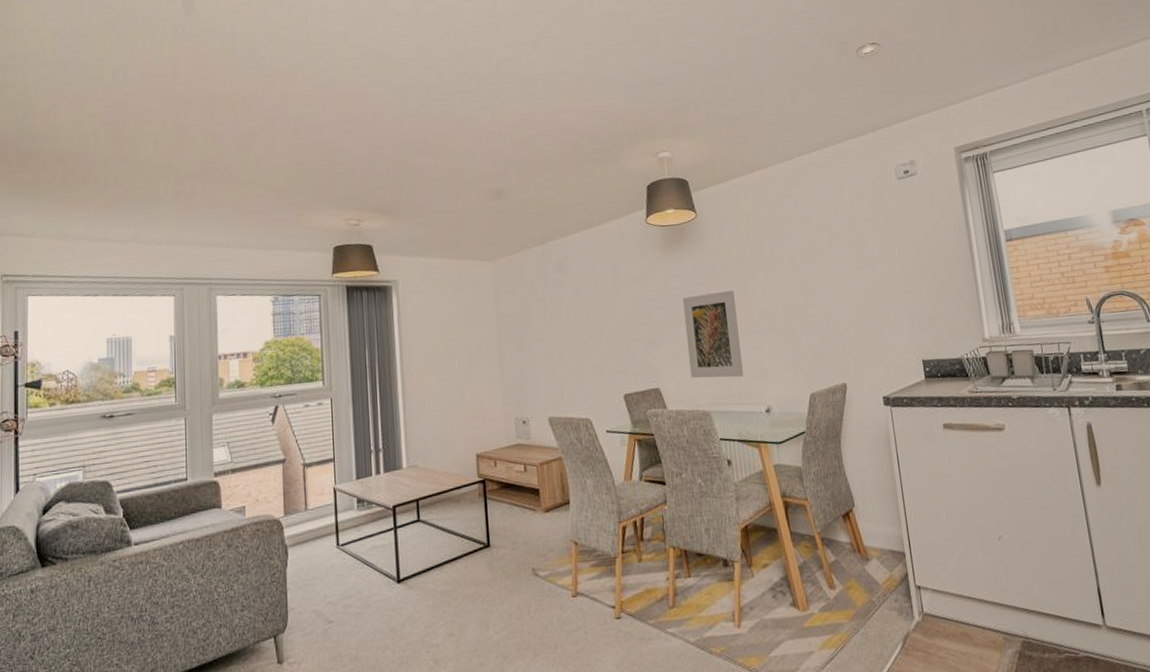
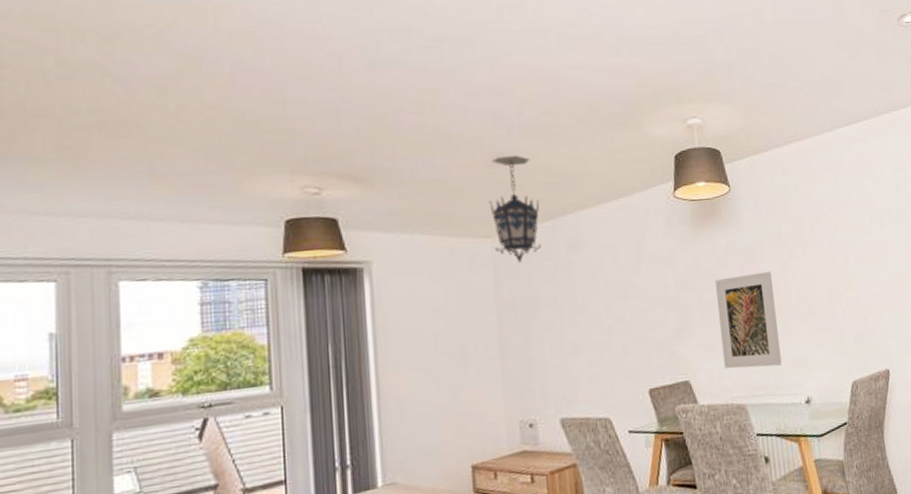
hanging lantern: none [490,189,534,282] -> present [489,155,542,263]

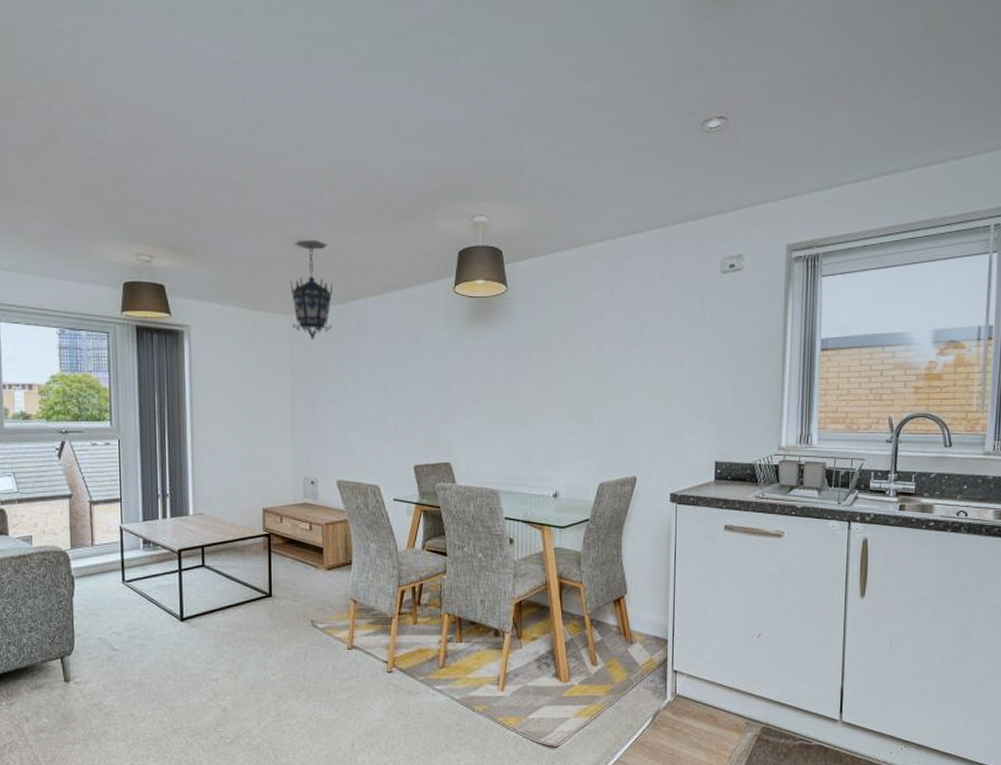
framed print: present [714,271,782,369] -> none [482,372,536,460]

